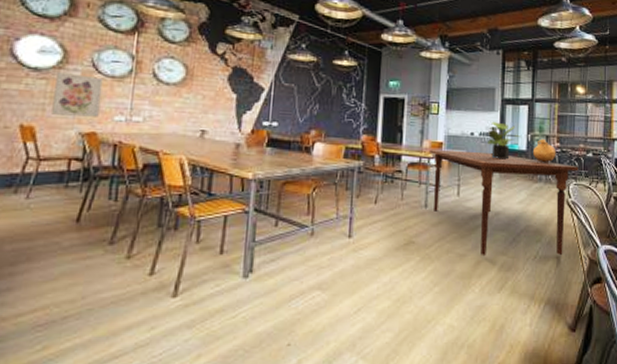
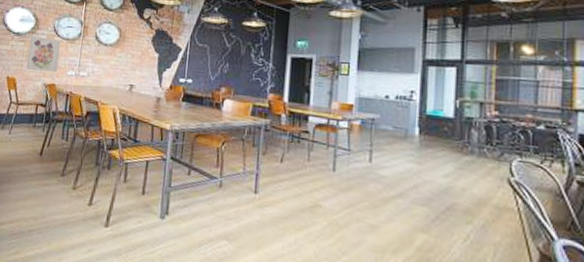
dining table: present [430,150,579,257] -> none [339,112,525,243]
potted plant: present [487,121,521,160] -> none [404,84,447,127]
ceramic pot: present [533,138,556,163] -> none [463,105,494,134]

